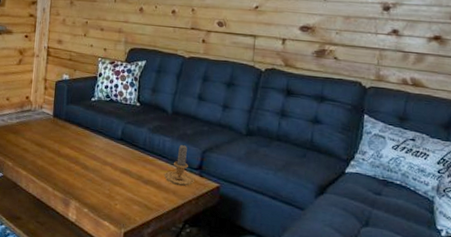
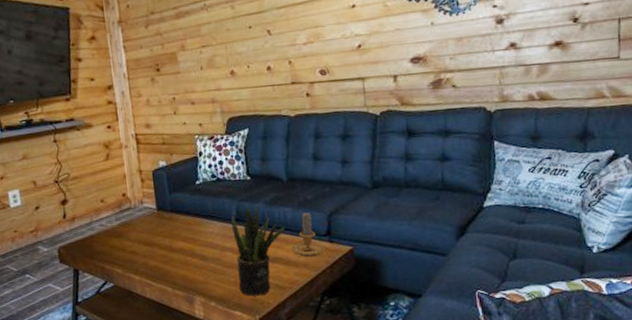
potted plant: none [111,130,162,212] -> present [230,205,285,296]

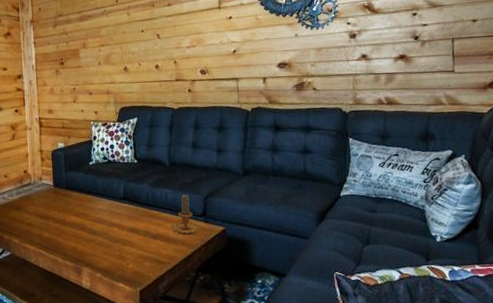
potted plant: present [230,205,285,296] -> none [118,186,166,270]

